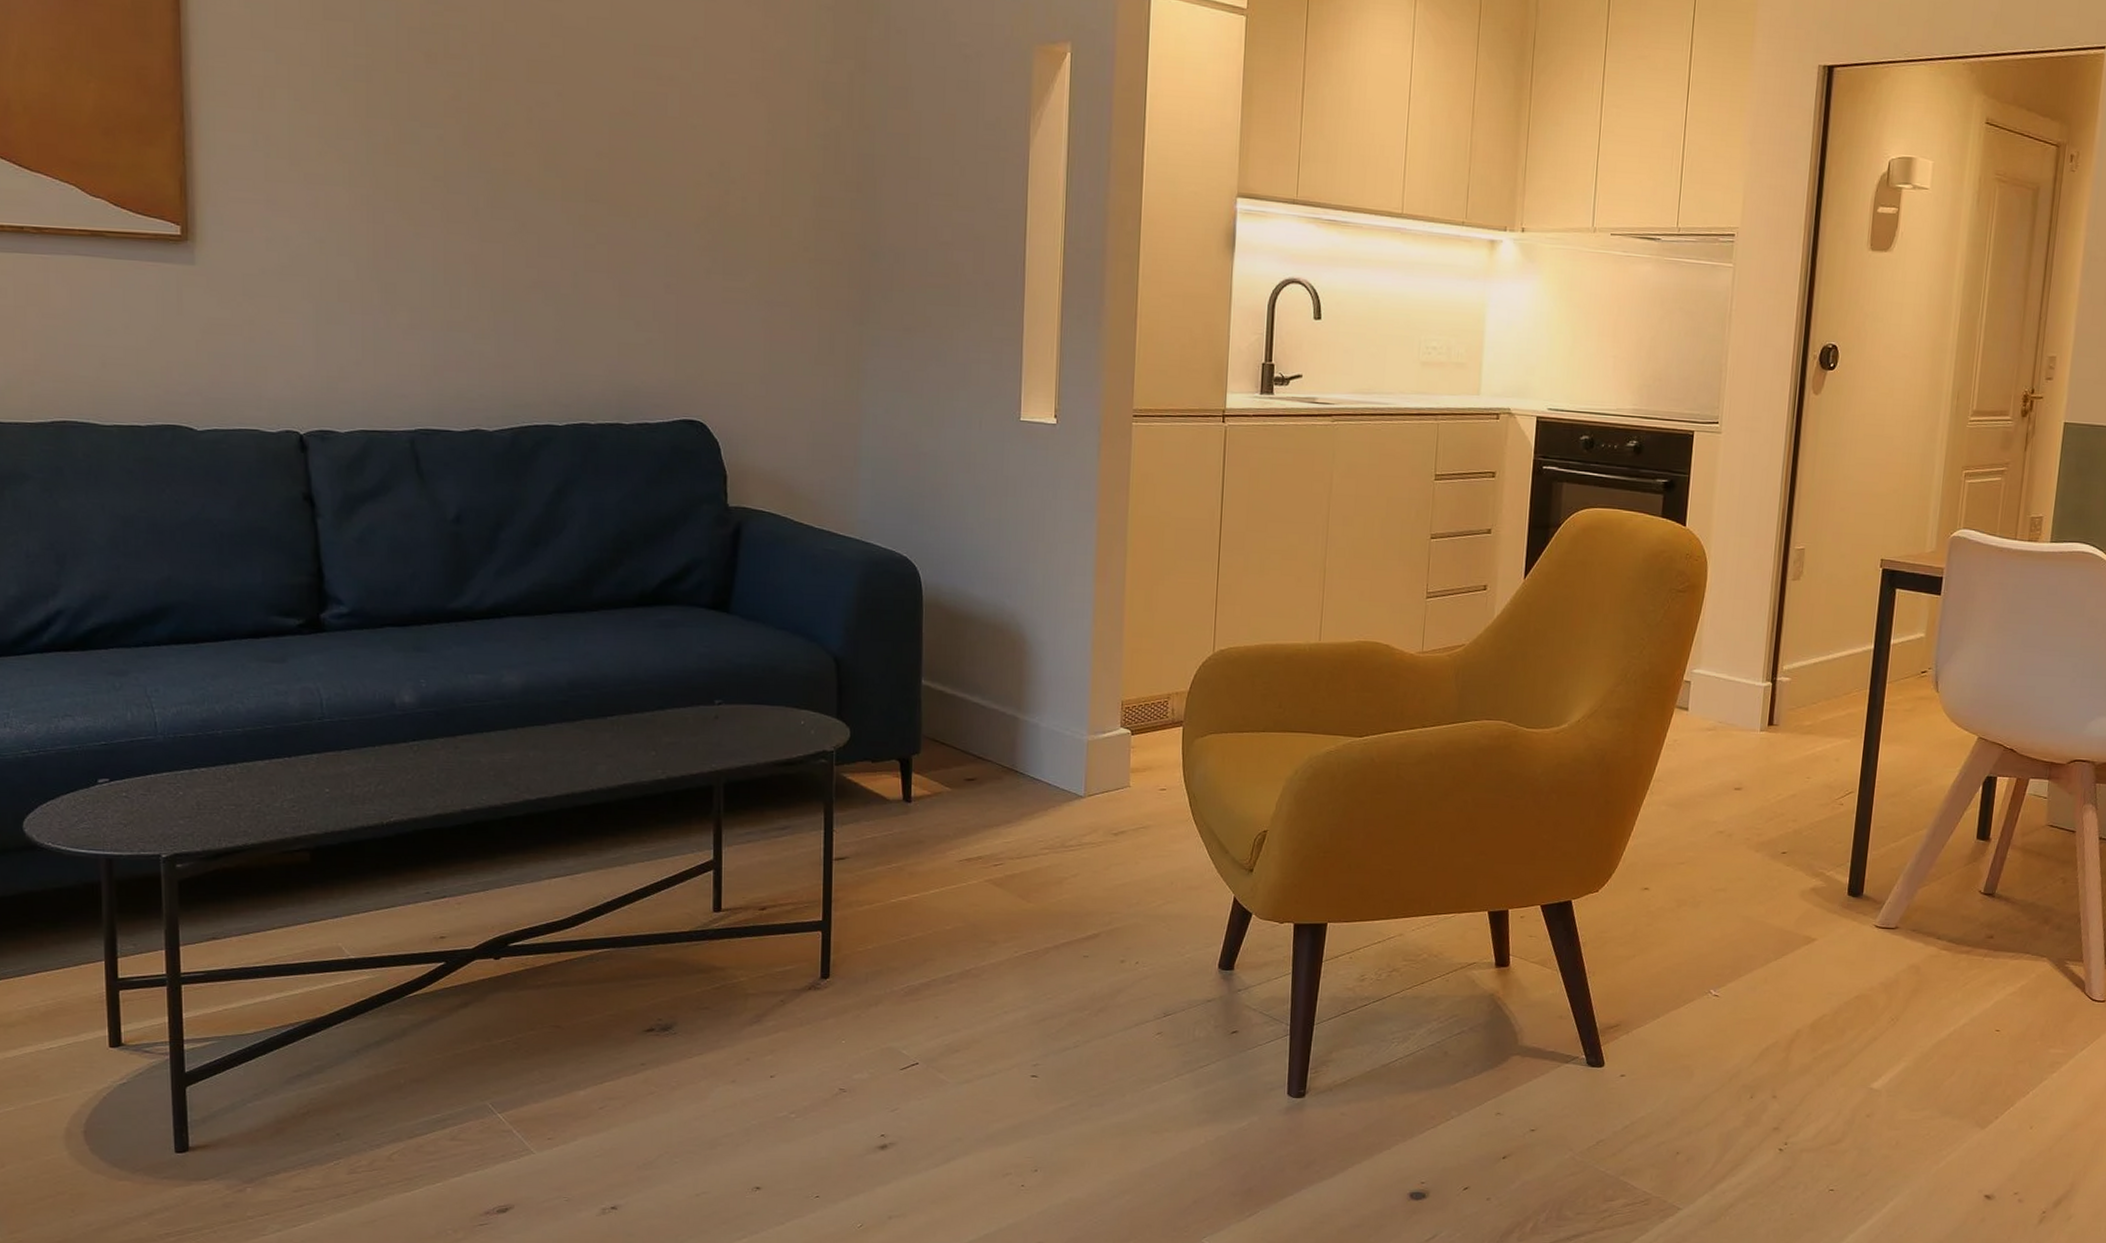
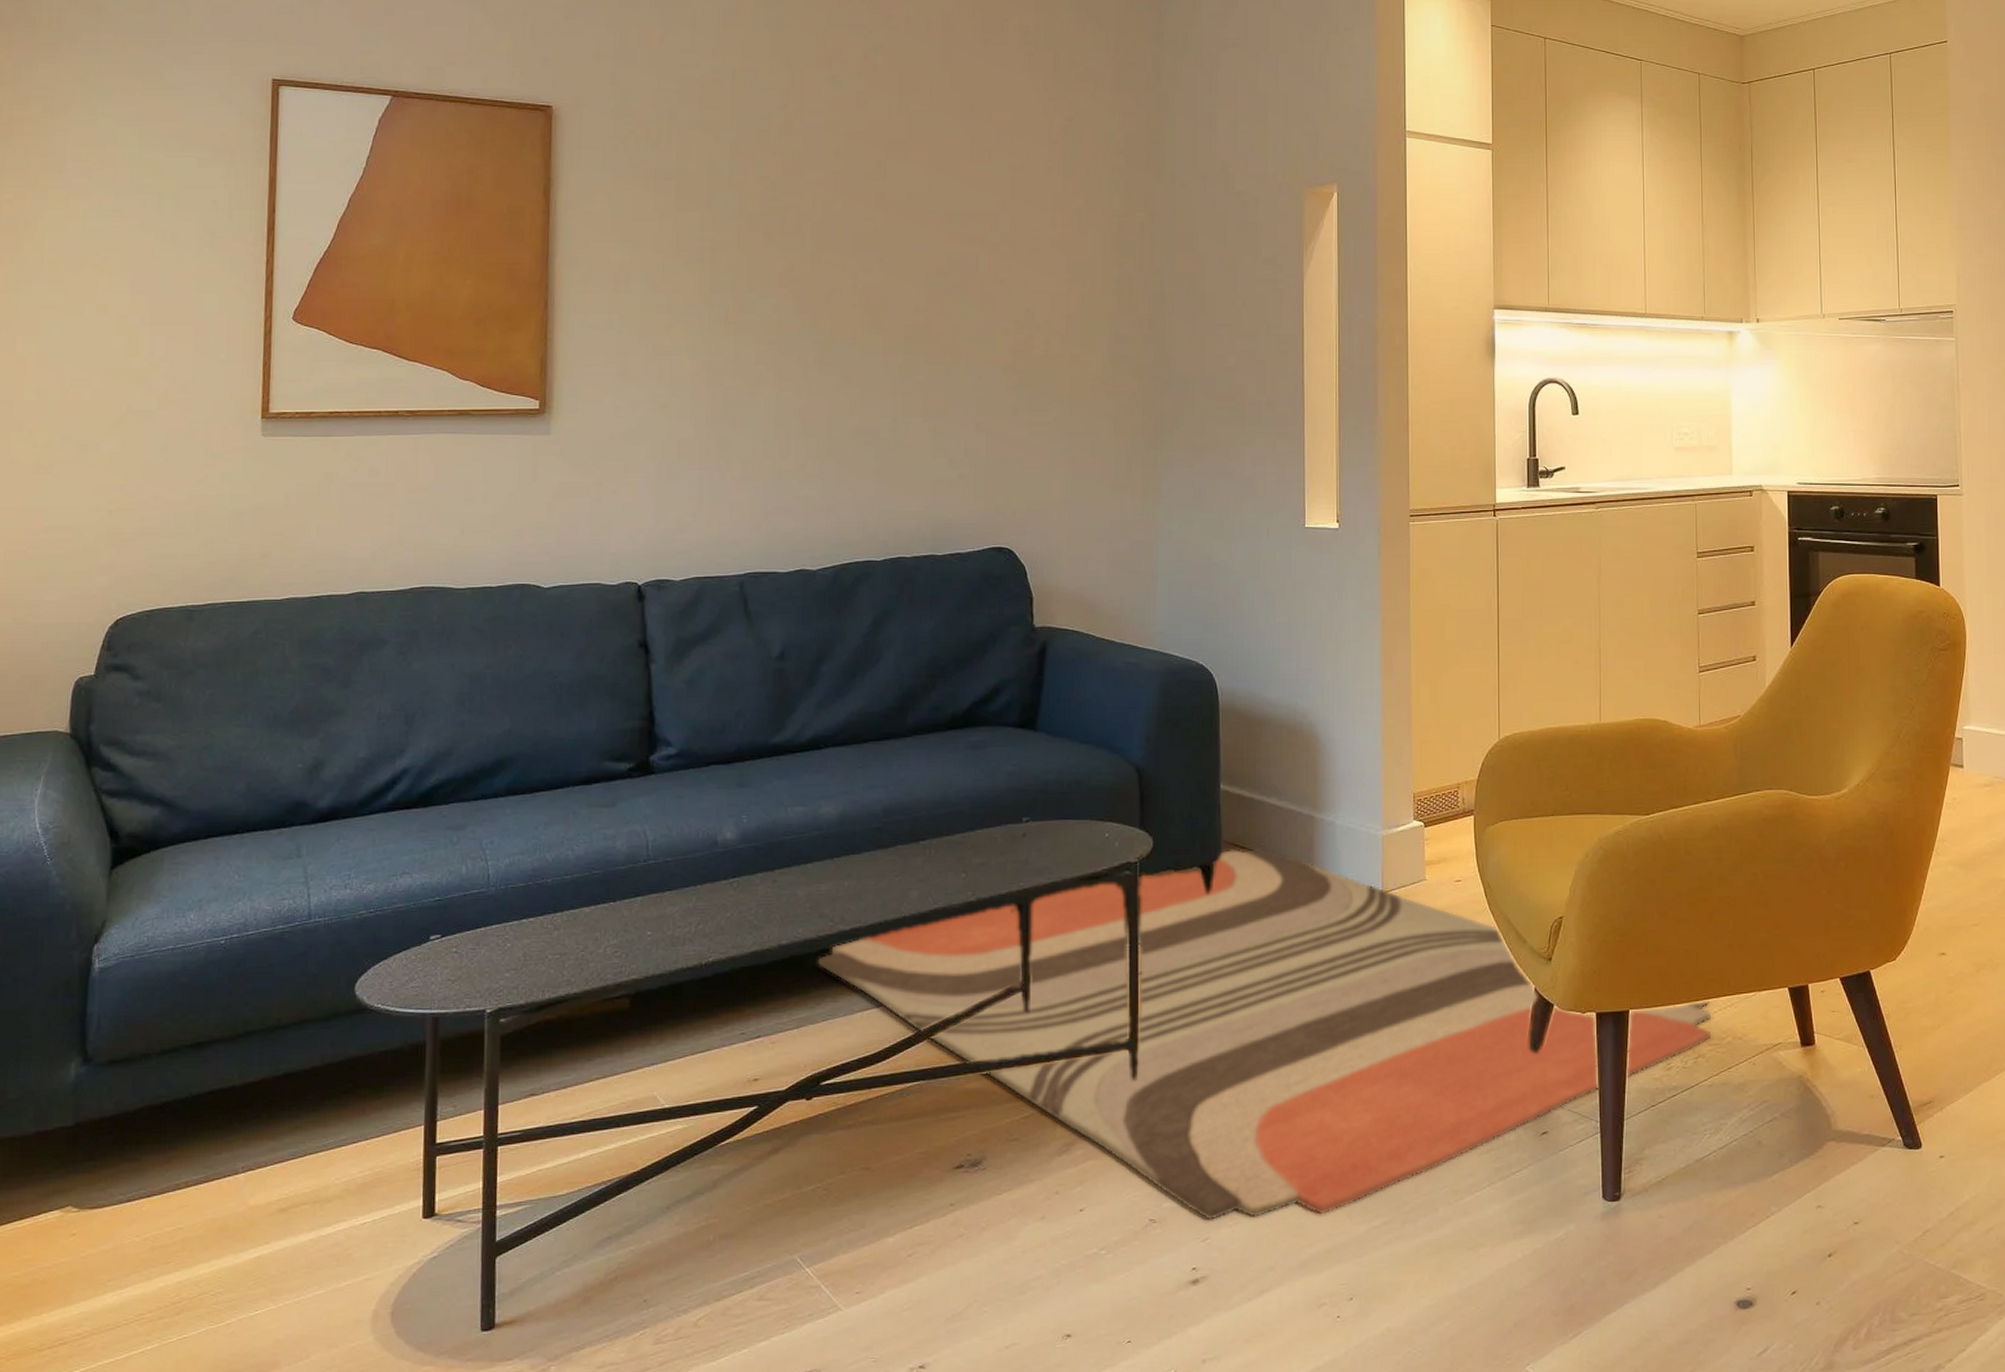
rug: none [503,745,1410,1094] -> present [817,848,1712,1220]

